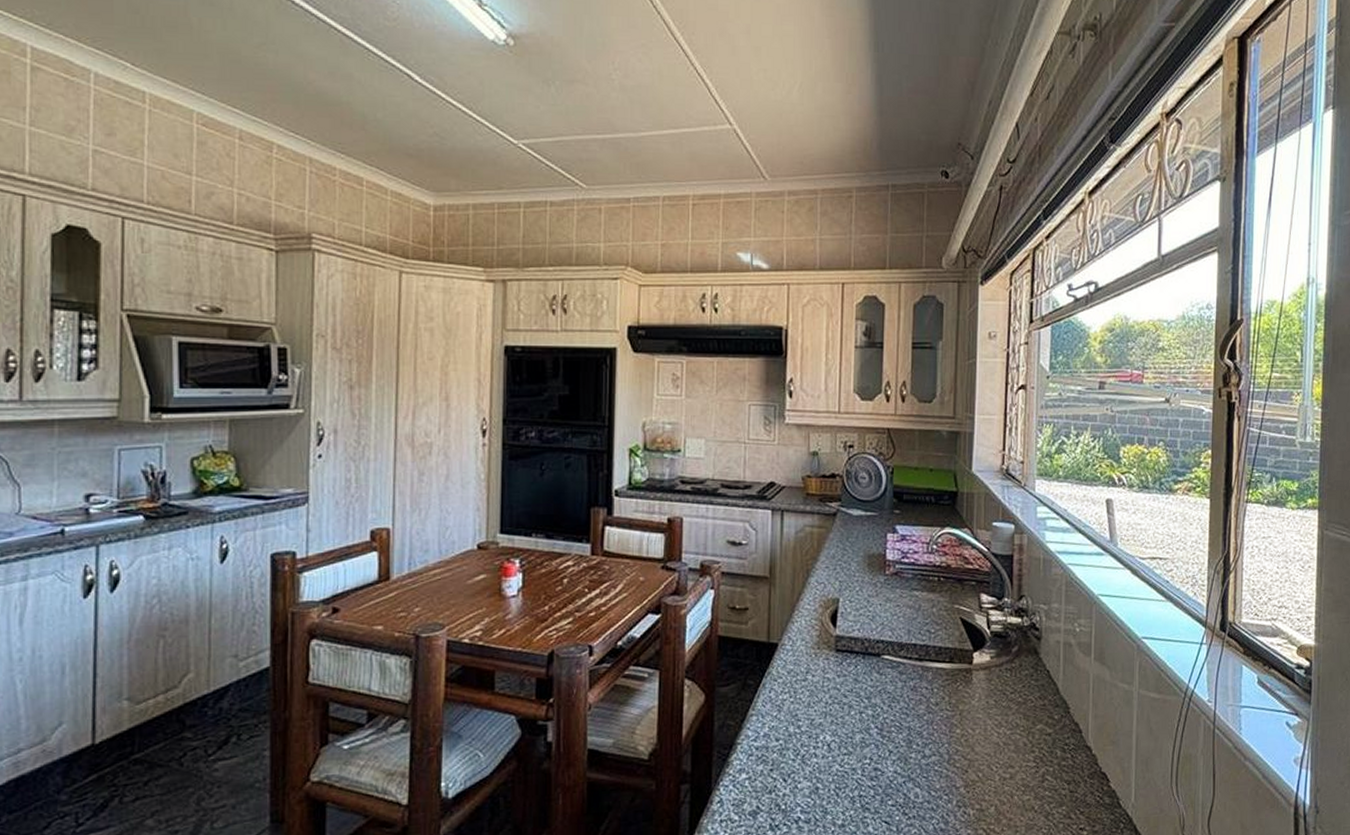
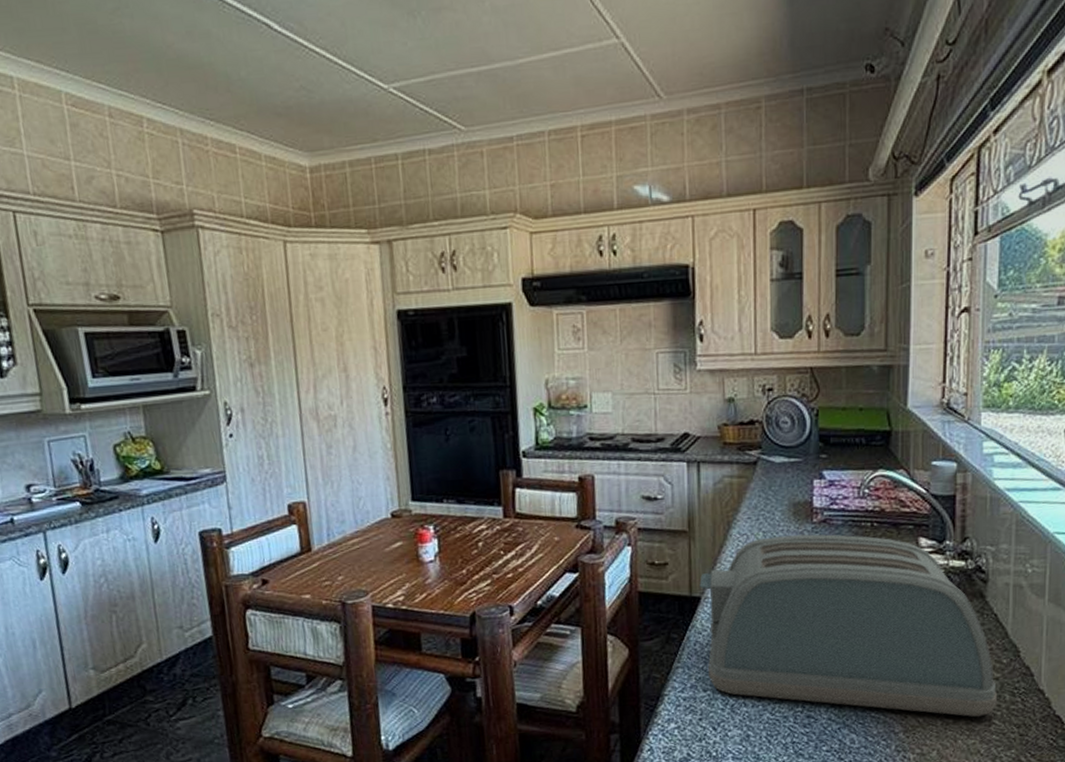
toaster: none [777,586,1049,772] -> present [699,534,997,717]

